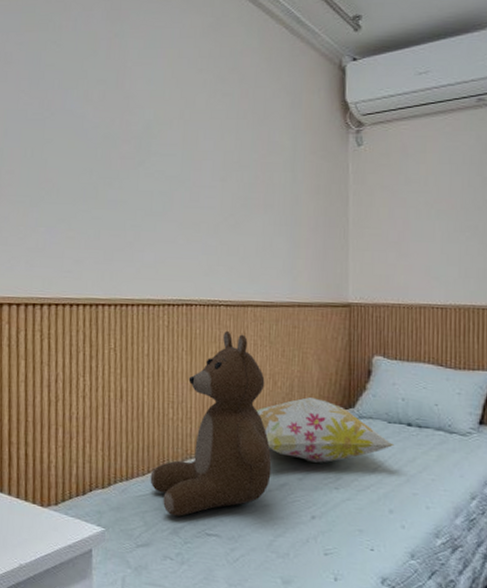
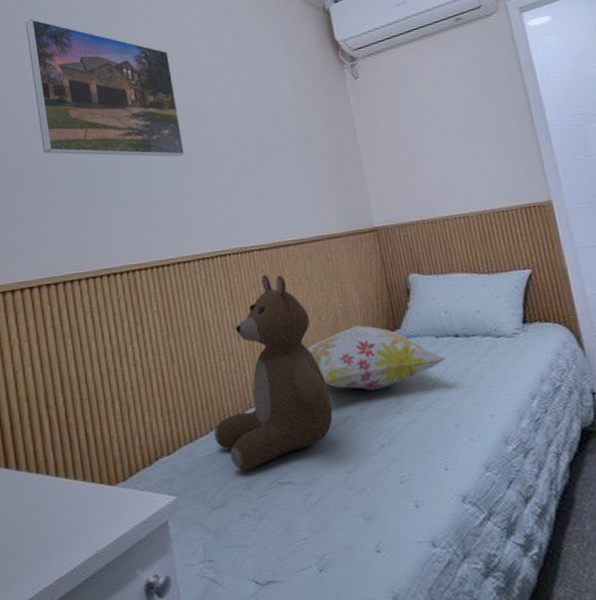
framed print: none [24,26,169,197] -> present [25,18,184,157]

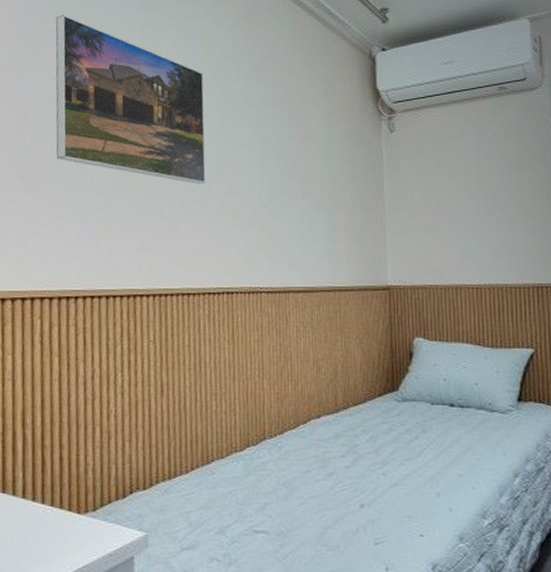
bear: present [213,274,333,470] -> none [194,317,319,514]
decorative pillow: present [306,325,447,390] -> none [301,382,439,449]

